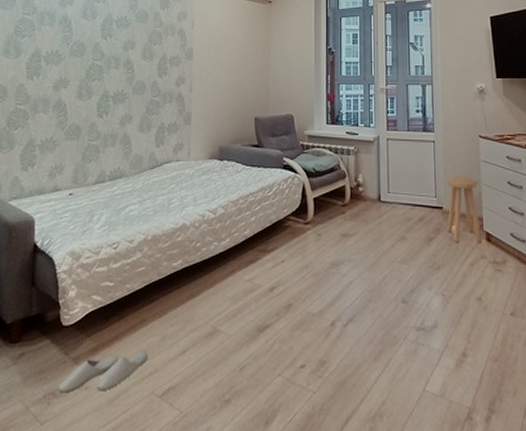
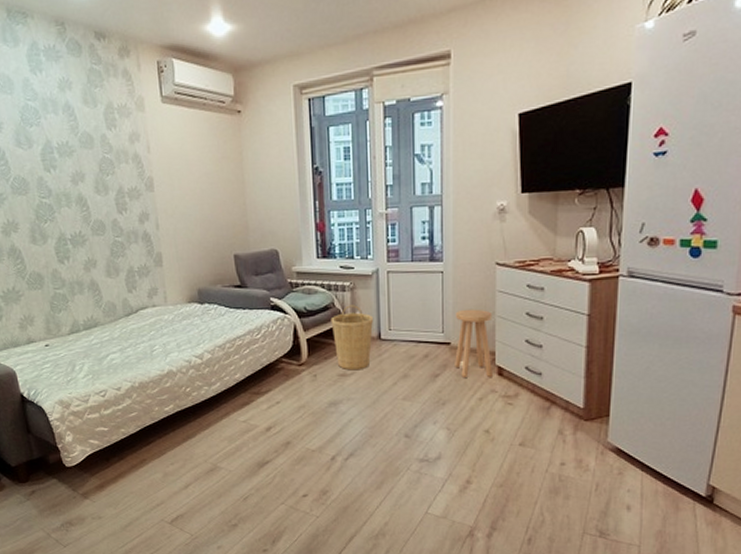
slippers: present [58,350,149,393] -> none [73,485,154,522]
basket: none [336,168,375,231] -> present [330,305,374,371]

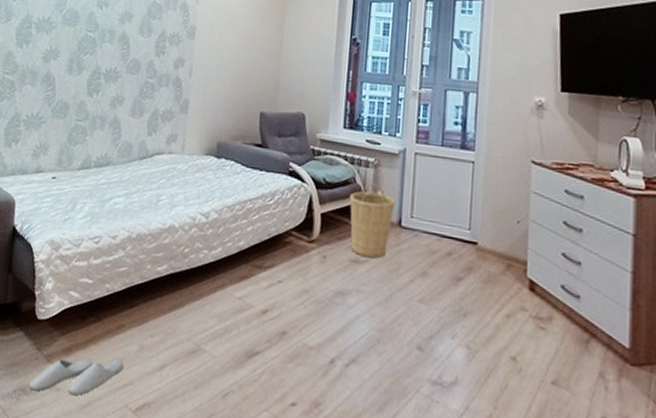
slippers: none [73,485,154,522] -> present [28,358,125,395]
stool: present [455,309,493,377] -> none [481,206,526,291]

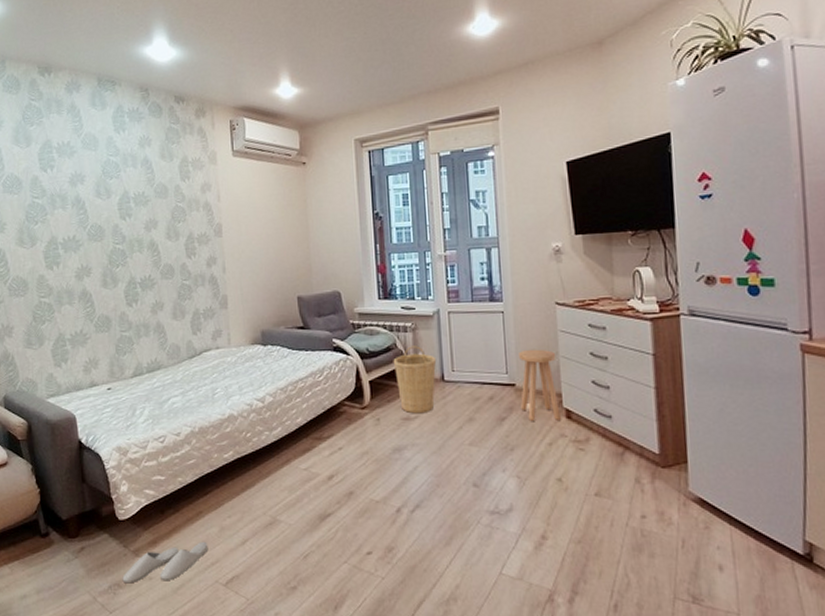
stool: none [481,206,526,291] -> present [519,349,561,421]

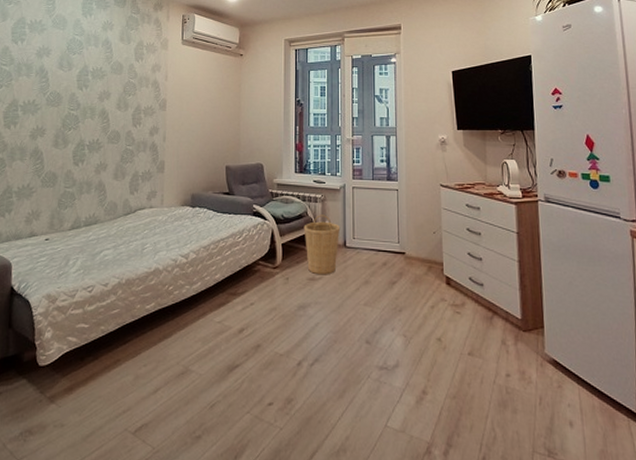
slippers: present [122,541,209,584] -> none [34,389,122,430]
stool: present [519,349,561,421] -> none [409,223,442,286]

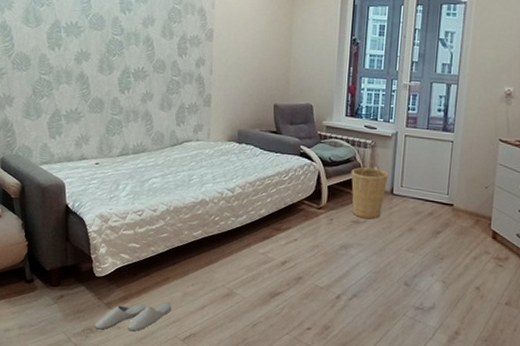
slippers: none [34,389,122,430] -> present [94,302,172,331]

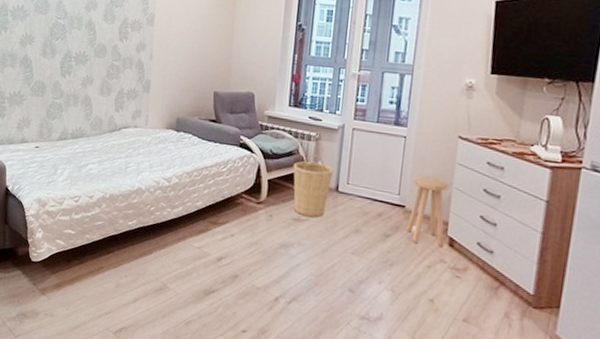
slippers: present [94,302,172,331] -> none [28,292,105,320]
stool: none [455,176,493,239] -> present [407,175,450,247]

